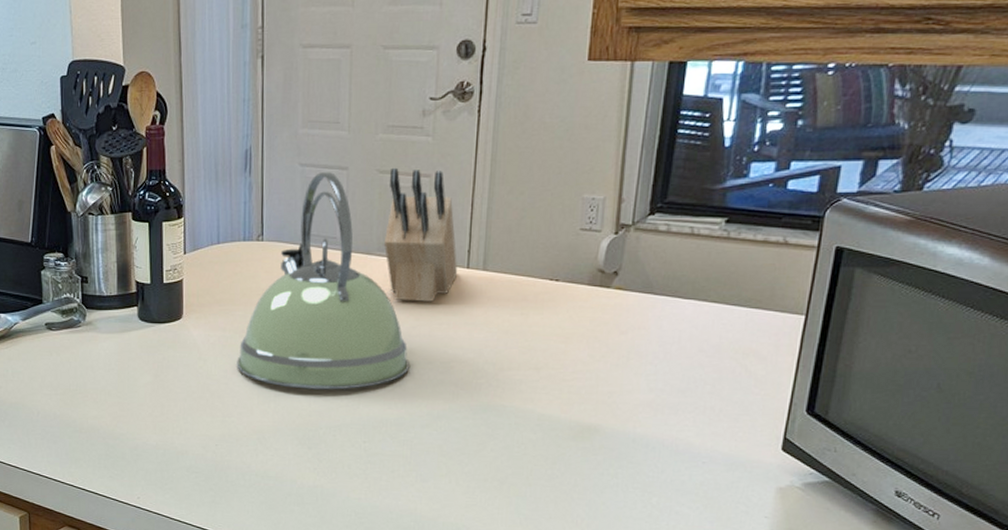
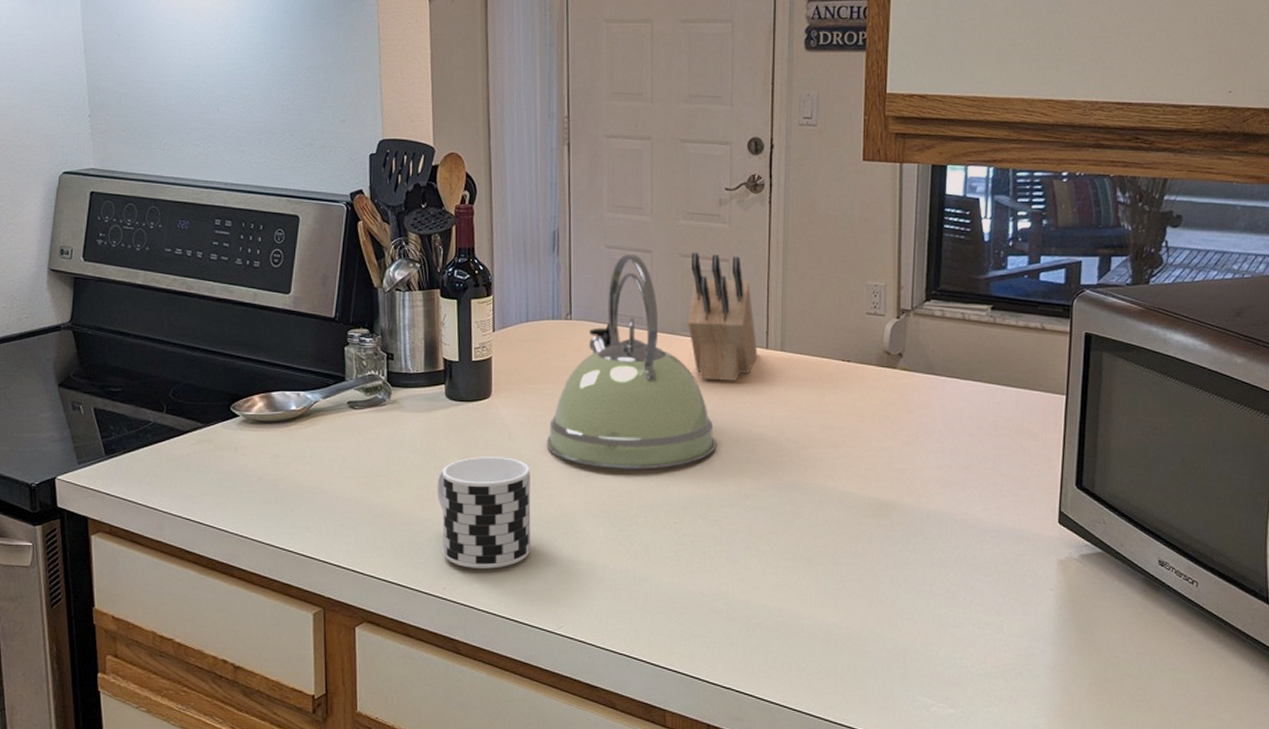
cup: none [131,376,221,481] -> present [437,456,531,569]

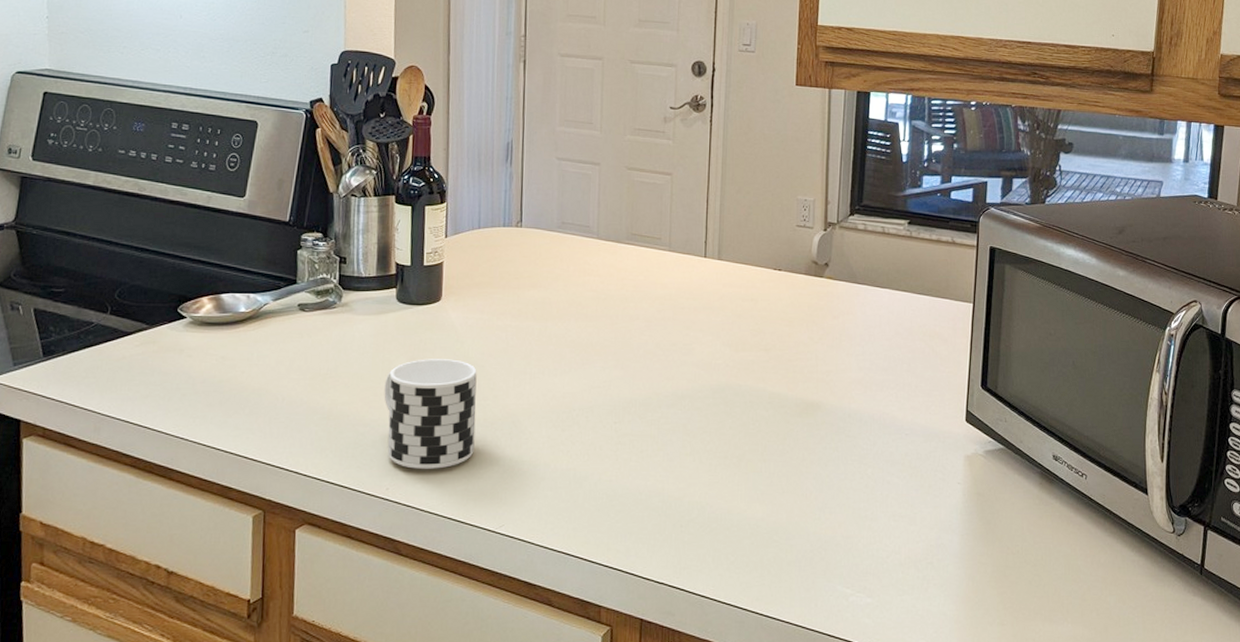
kettle: present [546,255,716,470] -> none [493,166,656,372]
knife block: present [687,252,758,381] -> none [632,165,697,287]

